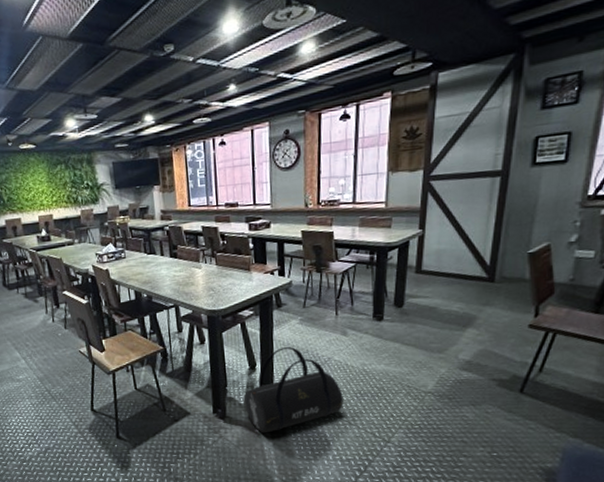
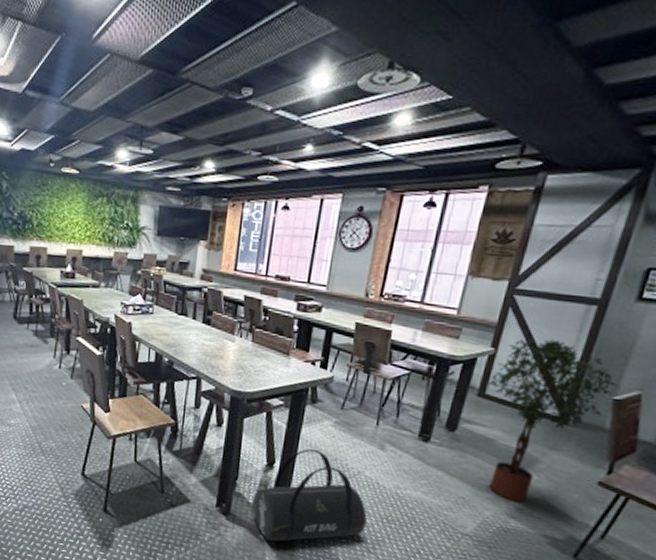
potted tree: none [423,212,530,357] -> present [488,337,618,503]

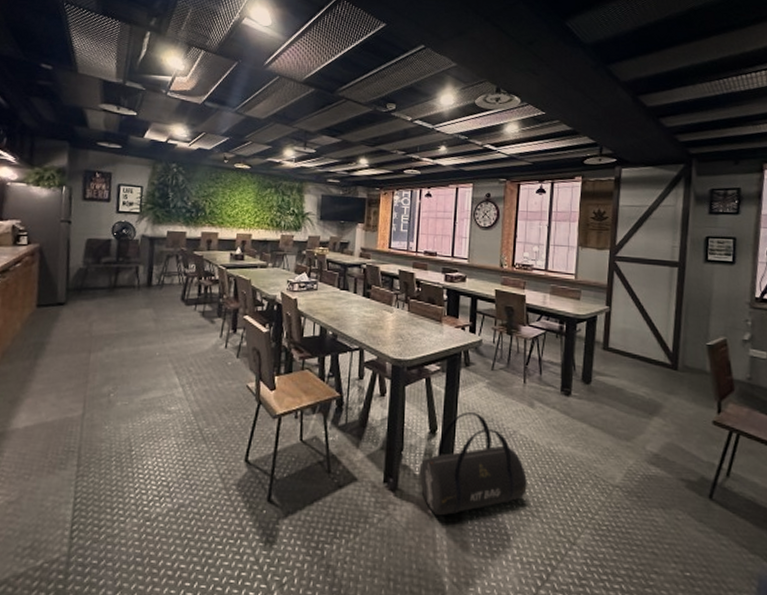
potted tree: present [488,337,618,503] -> none [610,296,708,448]

